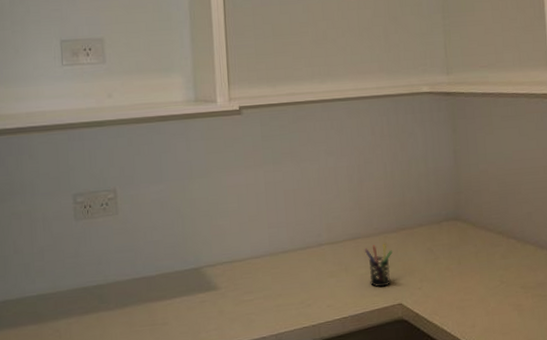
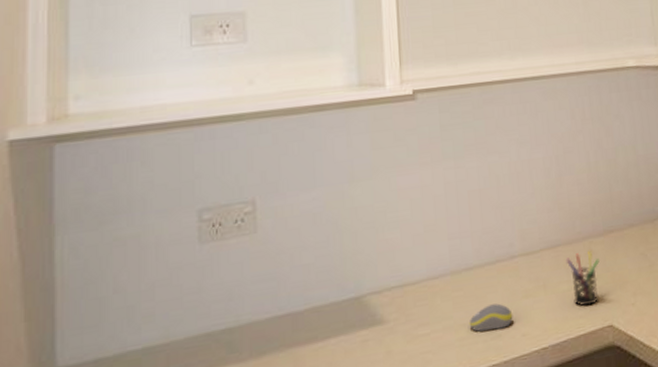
computer mouse: none [284,280,320,301] -> present [469,303,513,332]

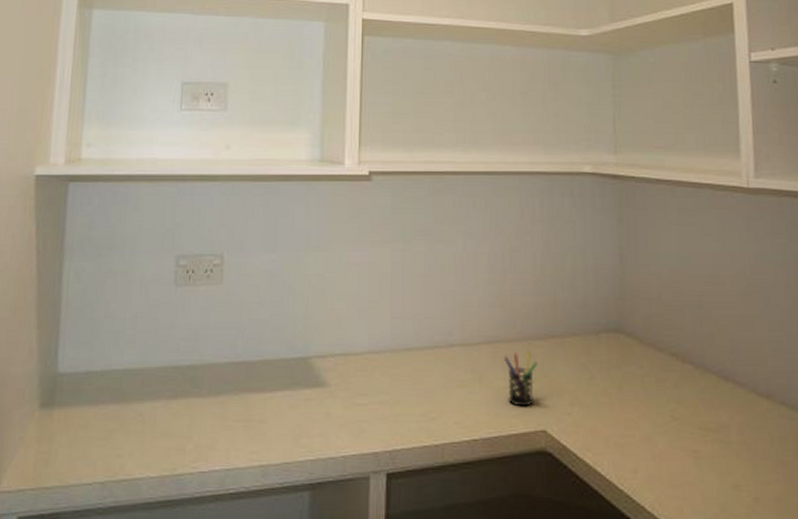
computer mouse: present [469,303,513,332] -> none [404,388,447,413]

